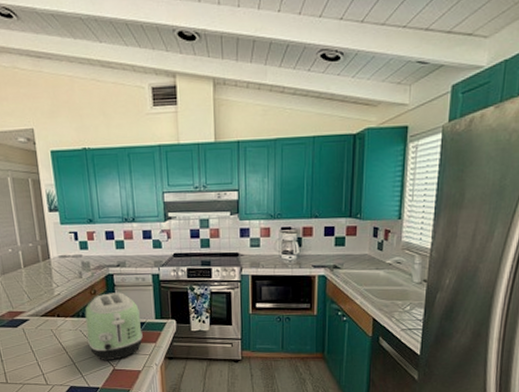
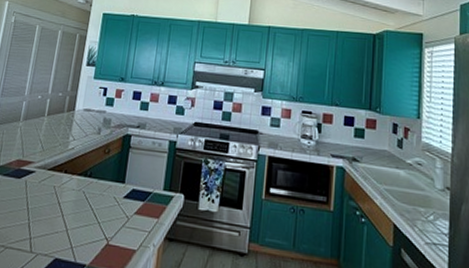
toaster: present [85,292,143,361] -> none [87,154,149,233]

